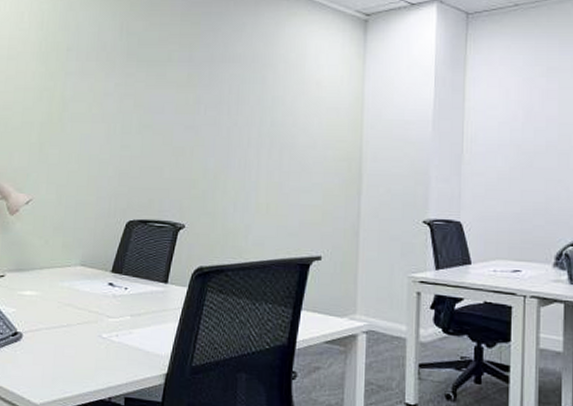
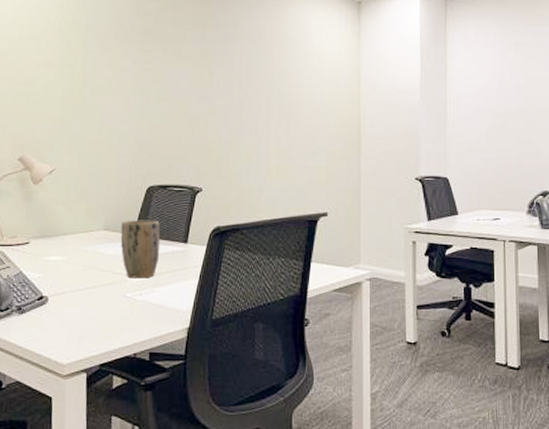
plant pot: none [97,256,140,319] -> present [120,220,161,279]

